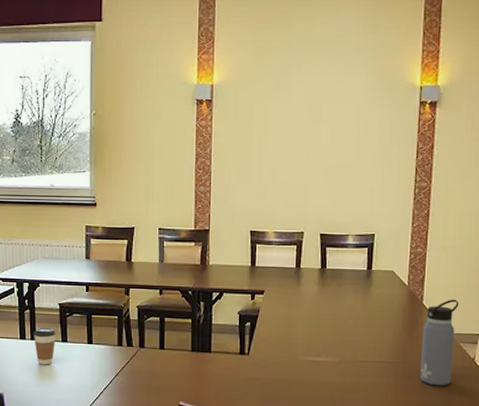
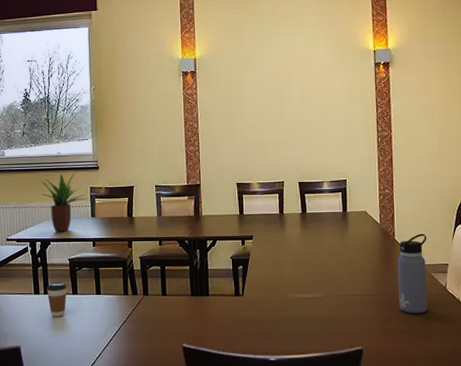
potted plant: none [30,207,82,274] -> present [40,172,88,232]

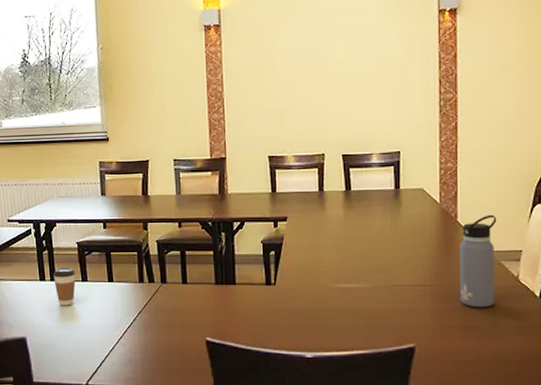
potted plant: present [40,172,88,232] -> none [43,144,97,213]

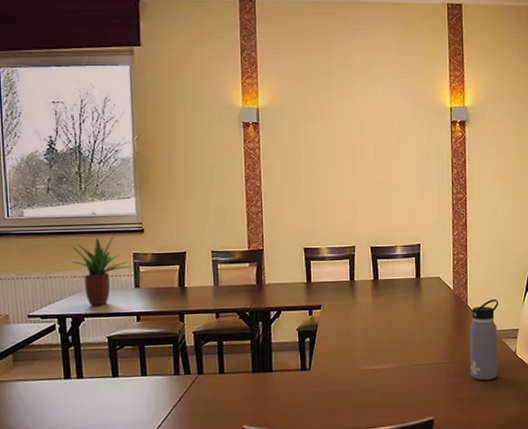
potted plant: none [43,144,97,213] -> present [71,235,130,306]
coffee cup: present [53,267,76,306] -> none [80,363,105,404]

